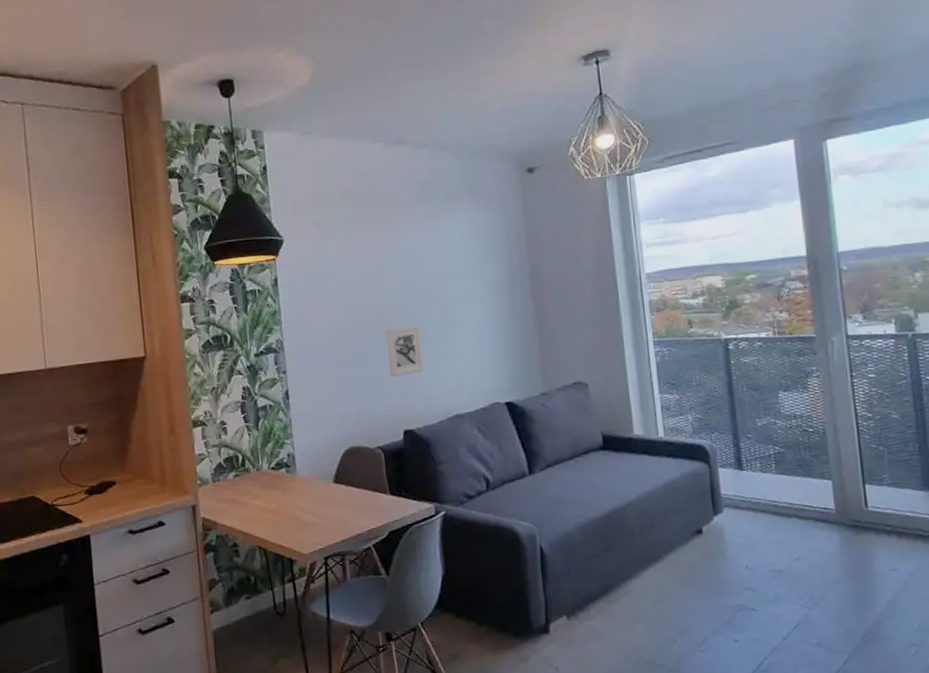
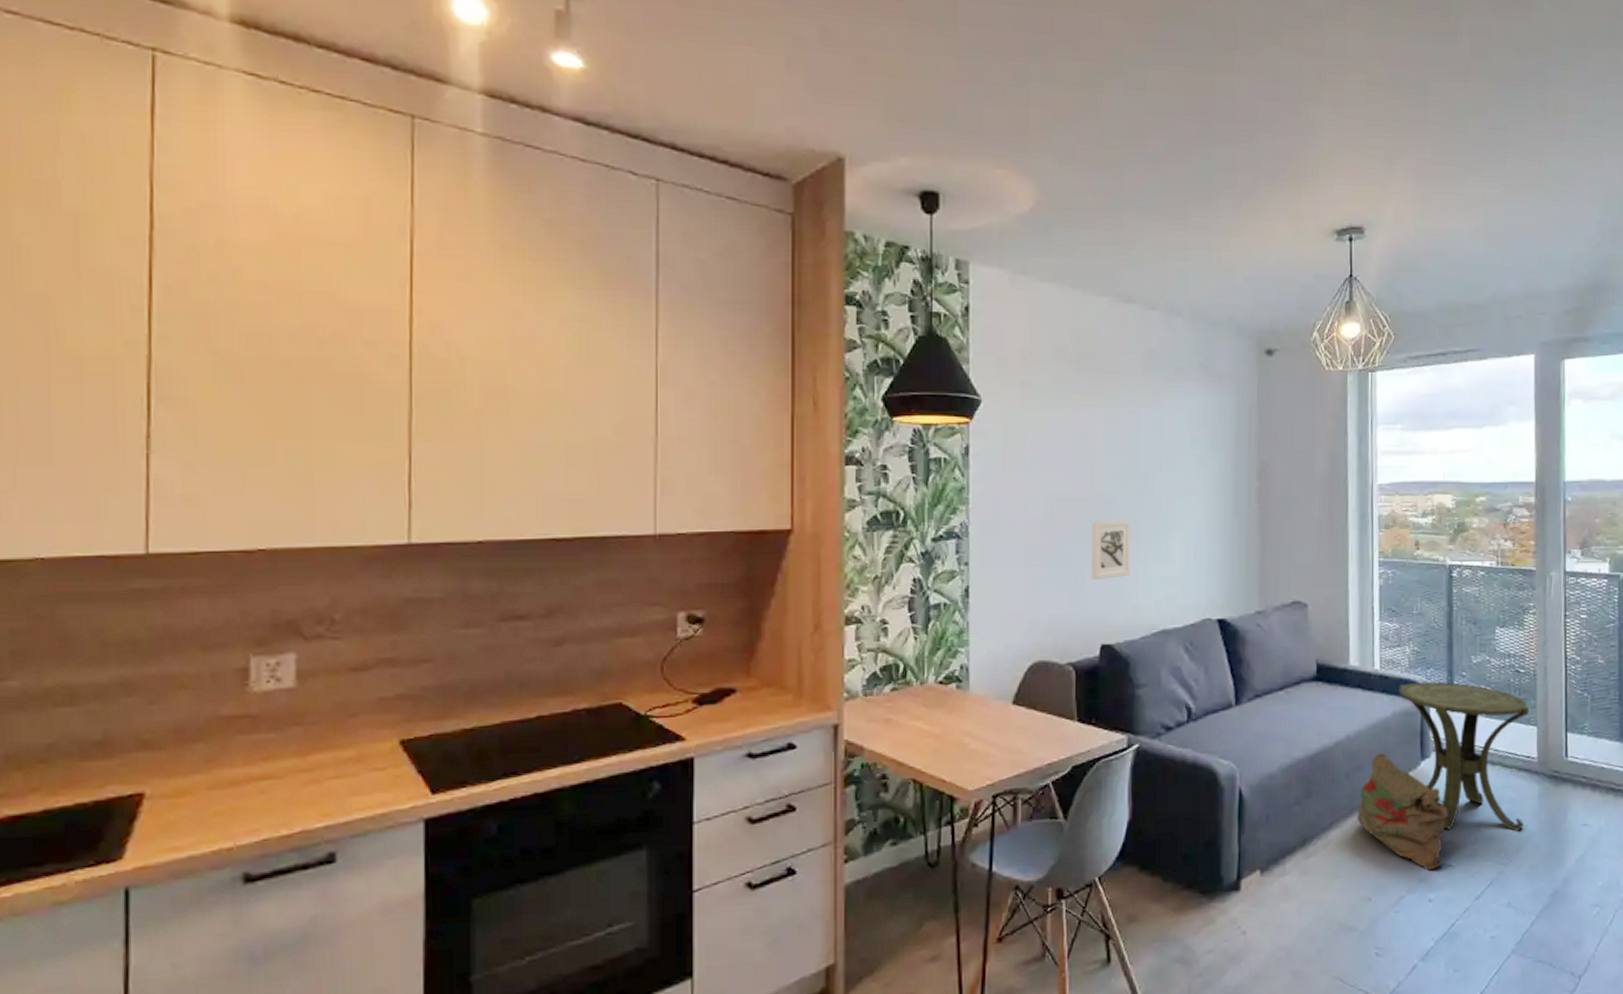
bag: none [655,510,748,614] -> present [1357,753,1448,871]
side table: none [685,444,827,578] -> present [1399,681,1529,832]

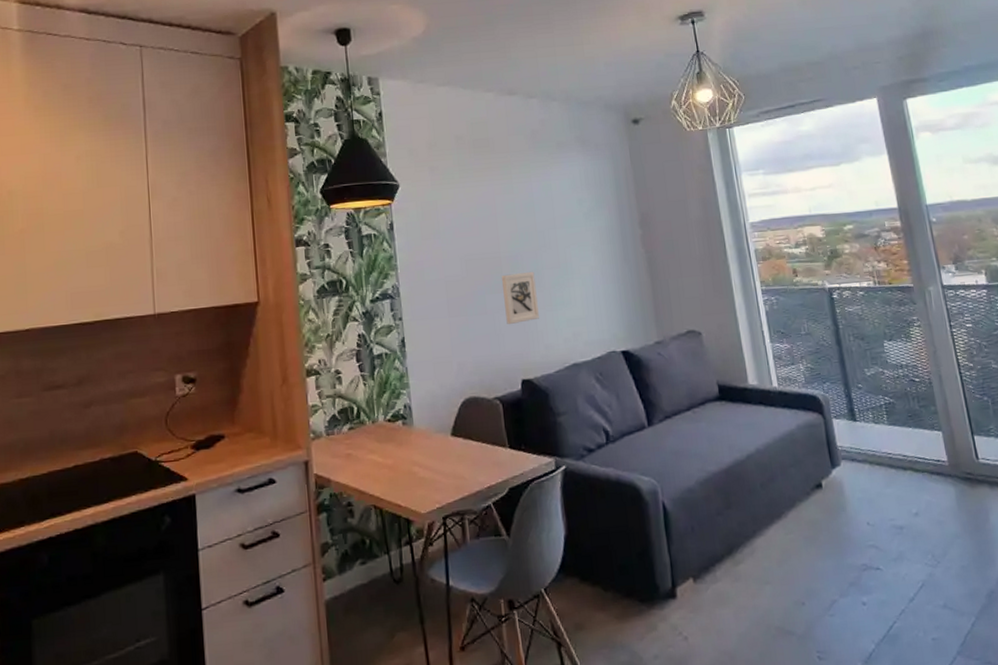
bag: present [1357,753,1448,871] -> none [777,463,872,575]
side table: present [1399,681,1529,832] -> none [799,394,946,534]

